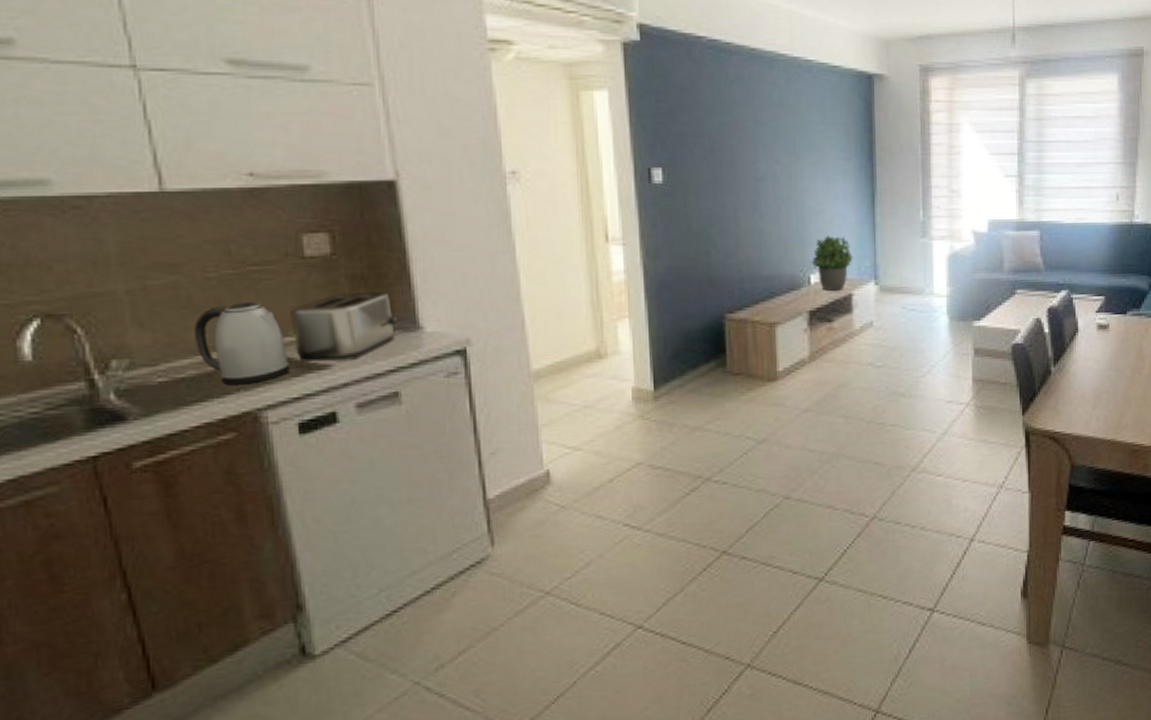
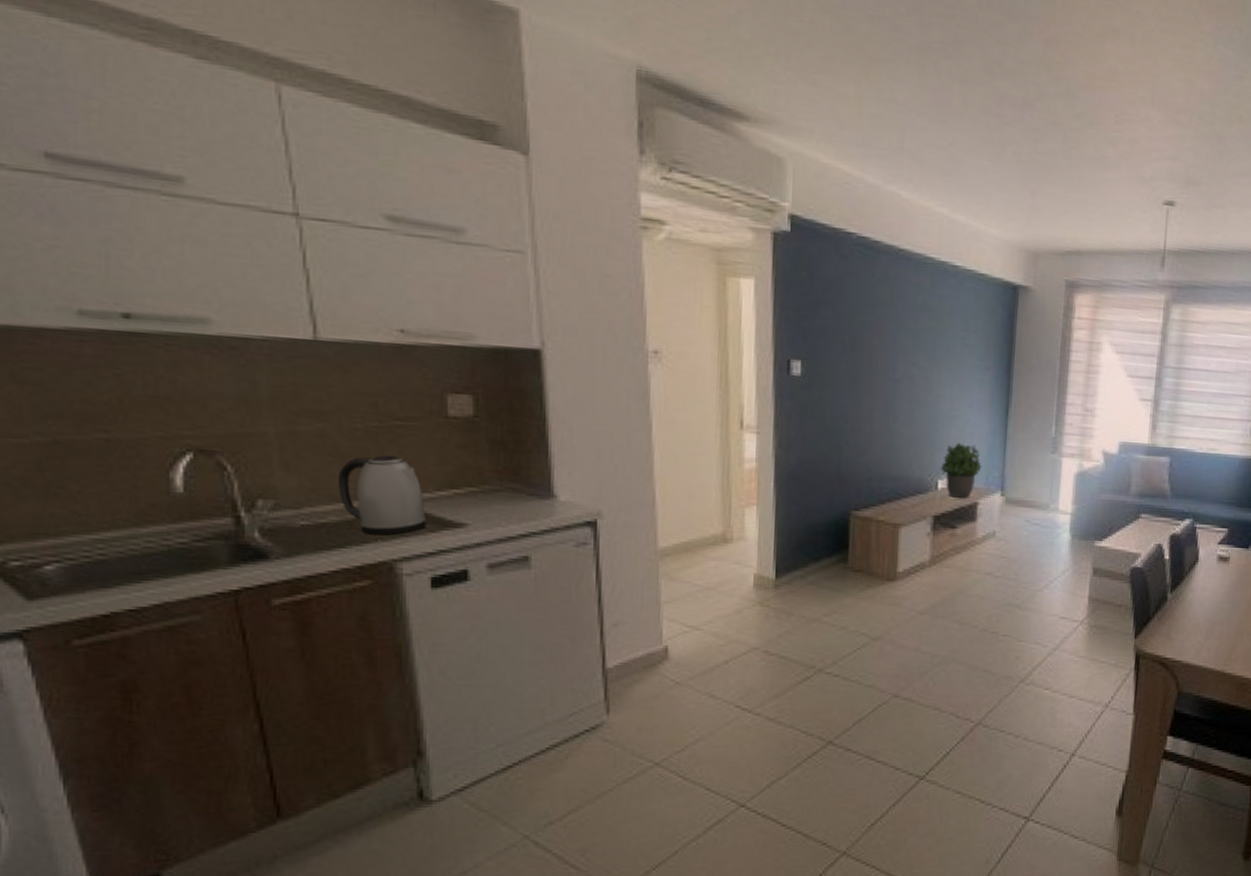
toaster: present [290,292,398,363] -> none [430,455,533,521]

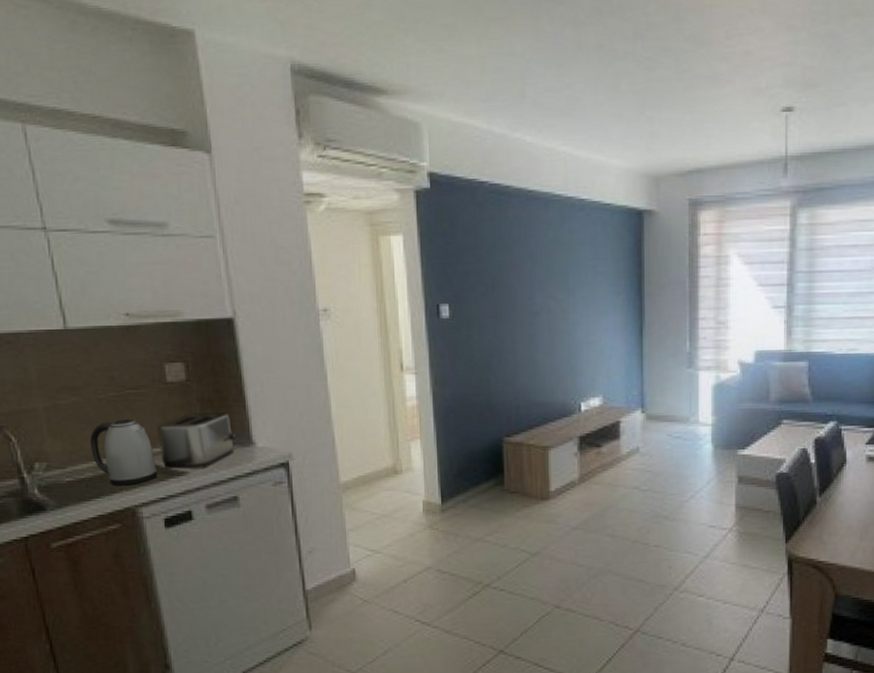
toaster: none [430,455,533,521] -> present [157,412,236,470]
potted plant: present [940,442,982,498] -> none [582,365,621,418]

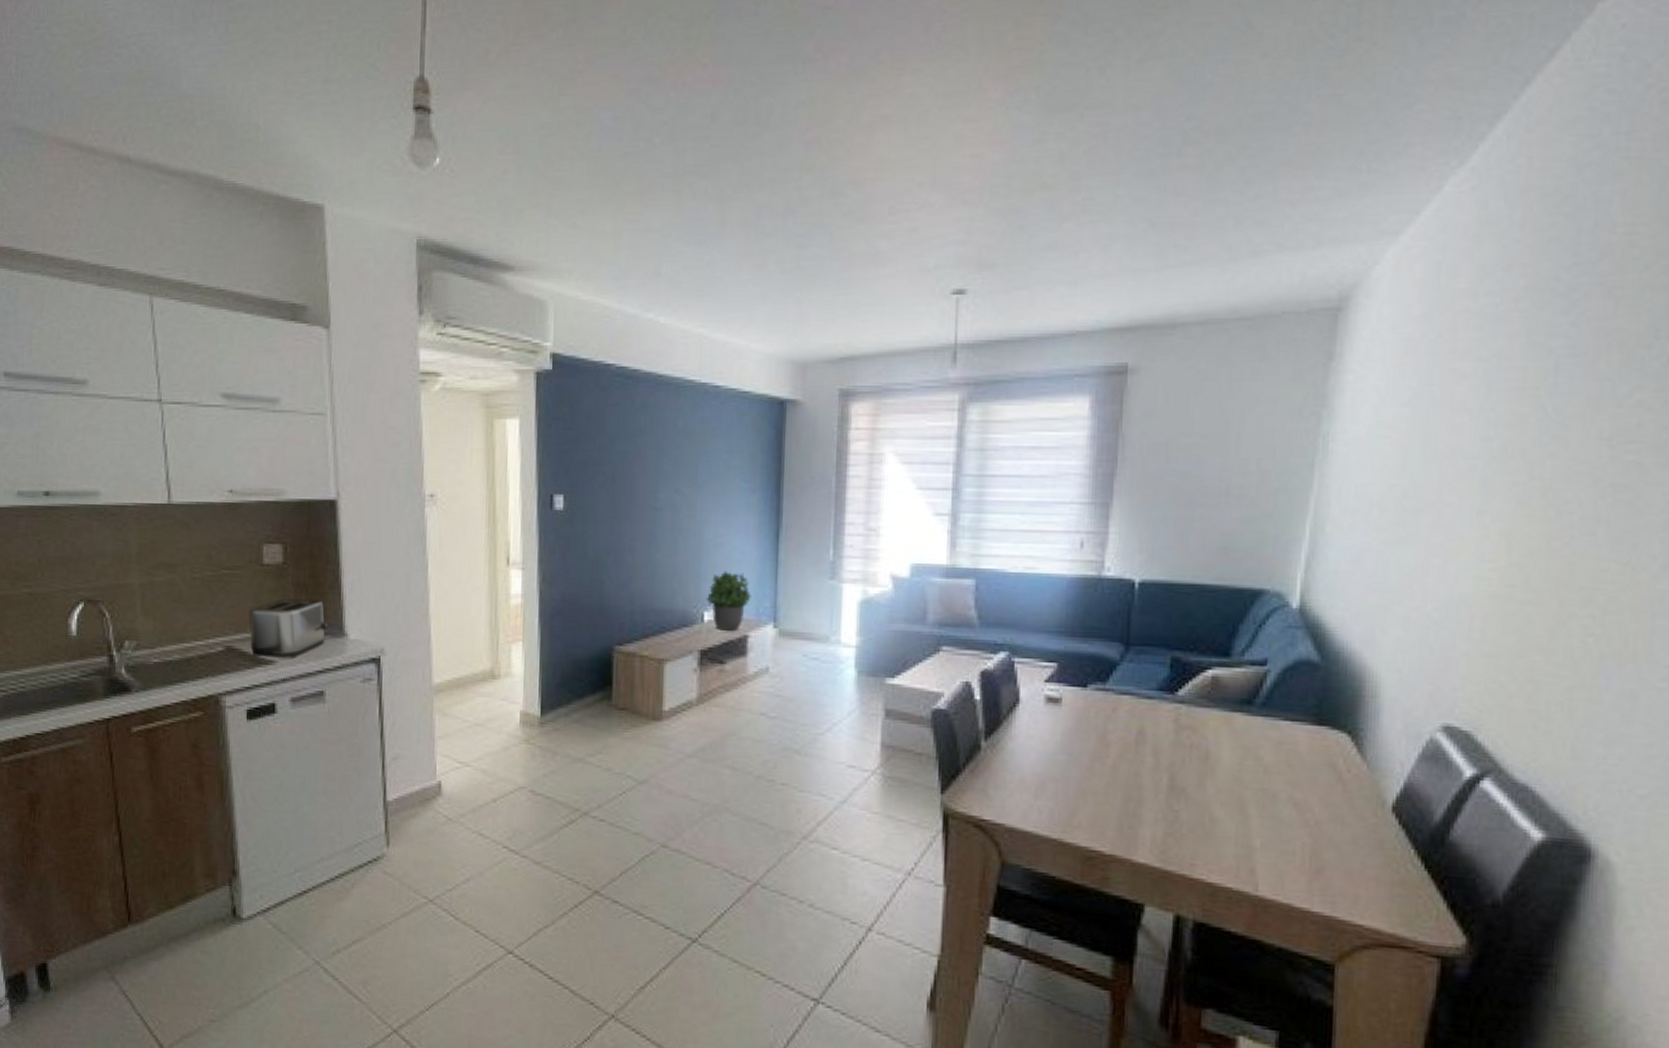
kettle: present [89,418,158,486] -> none [181,600,245,672]
potted plant: none [582,365,621,418] -> present [705,571,751,631]

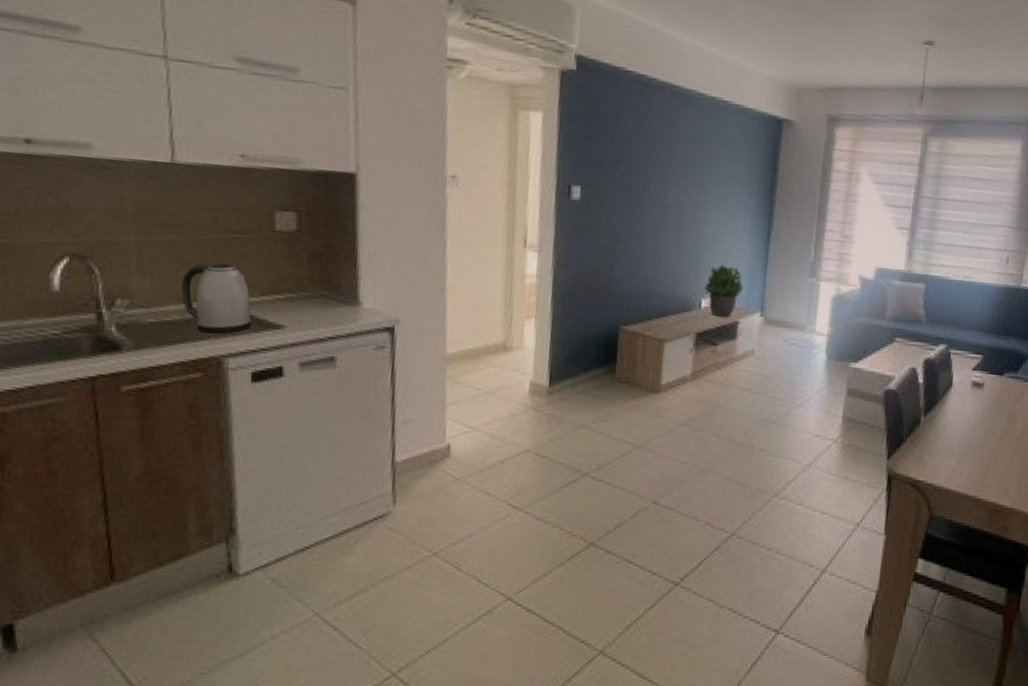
kettle: none [181,600,245,672] -> present [181,263,252,334]
toaster: present [248,598,328,658] -> none [257,265,342,324]

